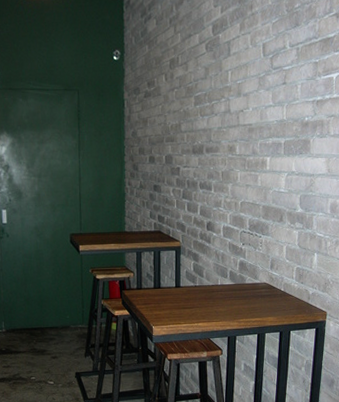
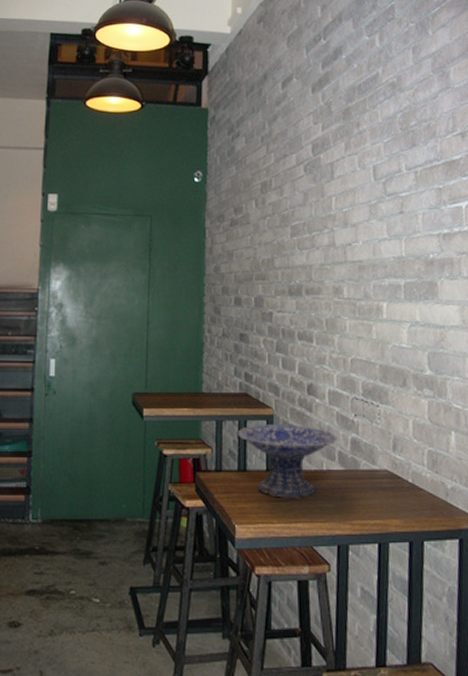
decorative bowl: none [153,252,229,306] -> present [237,423,338,498]

